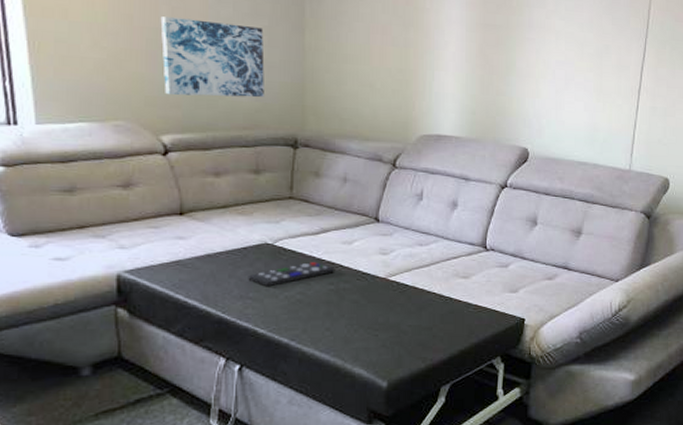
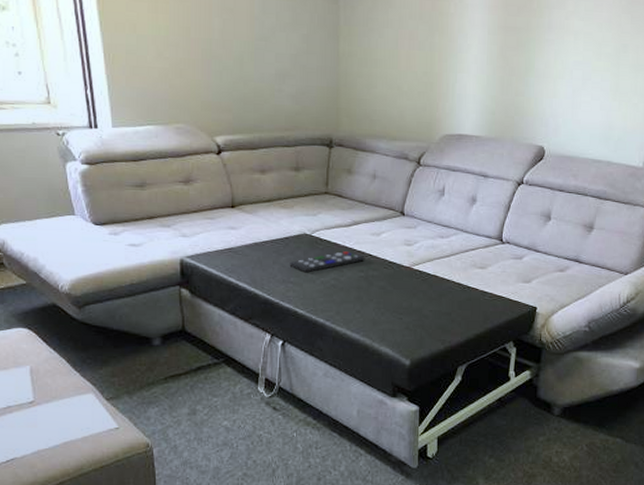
wall art: present [160,16,264,98] -> none [213,28,304,101]

